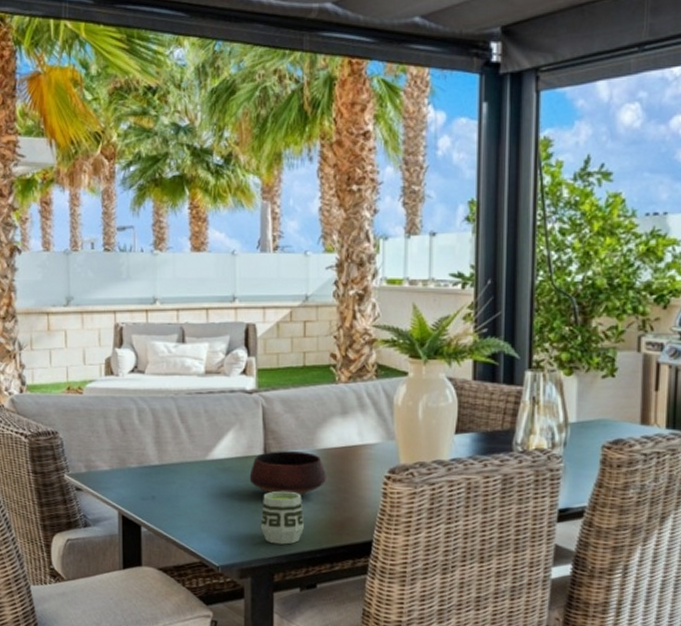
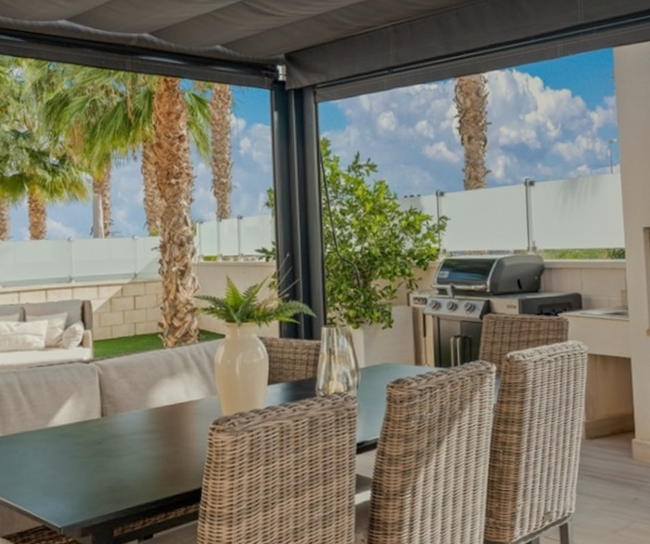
bowl: present [249,451,327,495] -> none [88,412,159,453]
cup: present [260,490,304,545] -> none [99,449,140,501]

